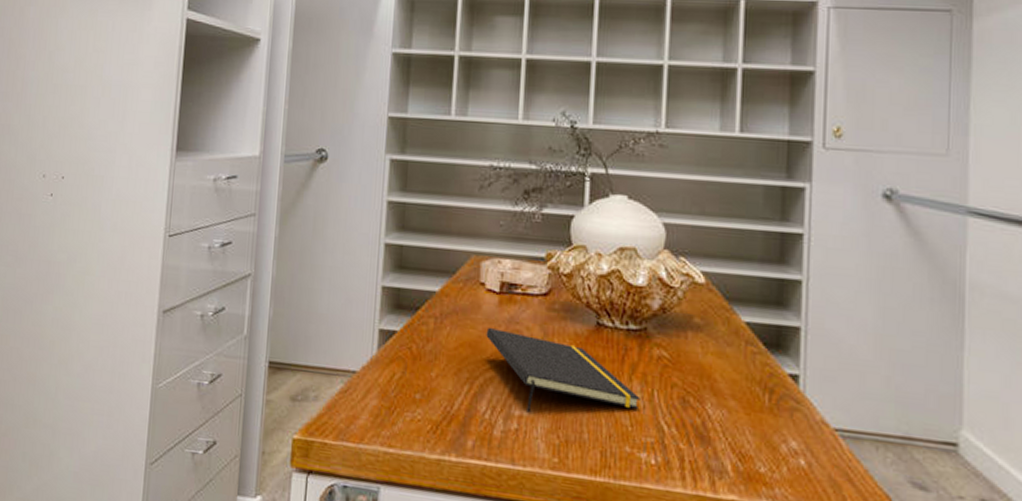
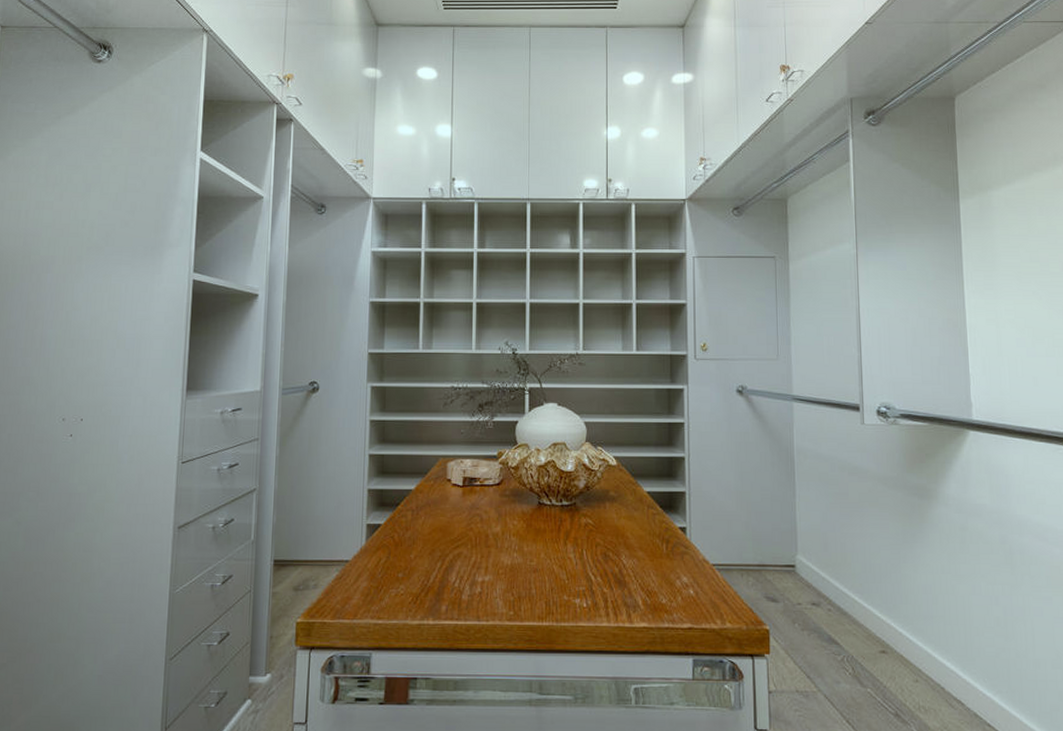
notepad: present [486,327,640,413] -> none [453,514,573,578]

